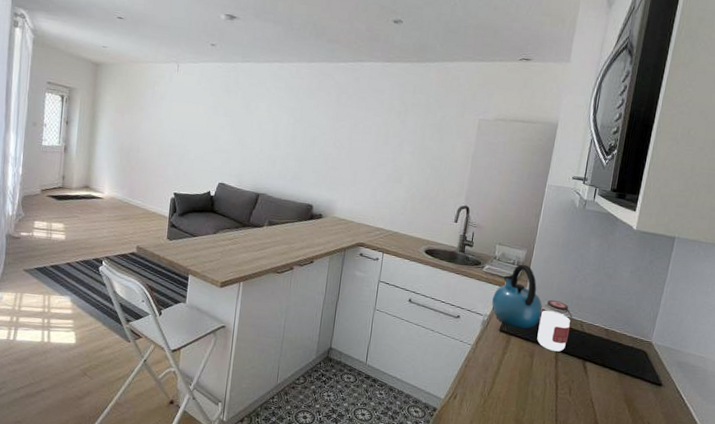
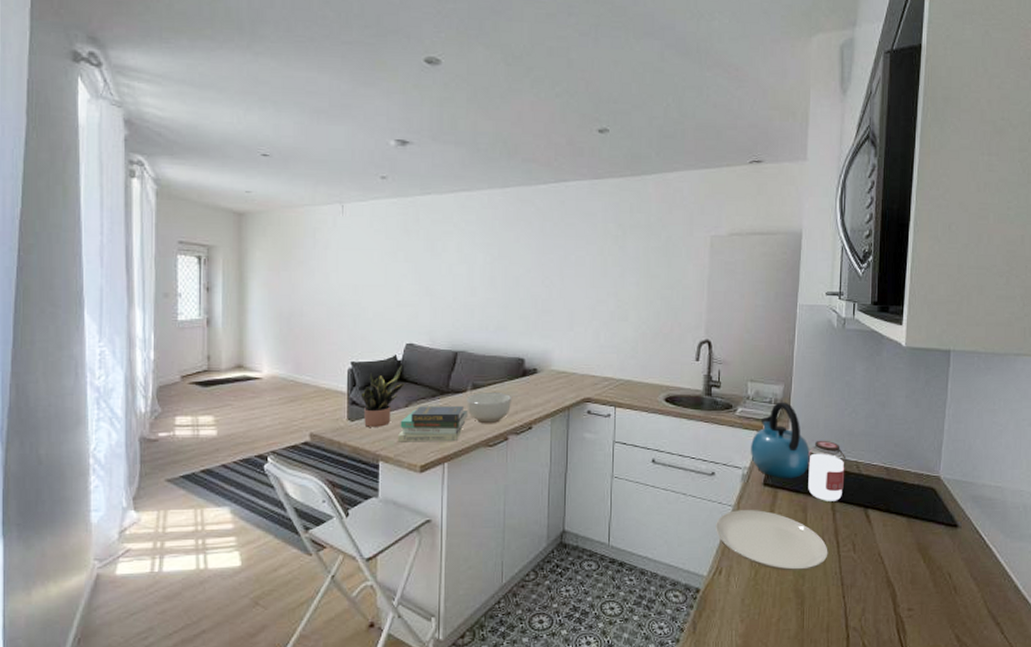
potted plant: none [179,199,215,248] -> present [360,364,405,427]
books: none [204,234,263,265] -> present [397,406,468,442]
bowl: none [262,228,300,256] -> present [466,391,512,424]
plate: none [455,349,548,405] -> present [716,510,828,571]

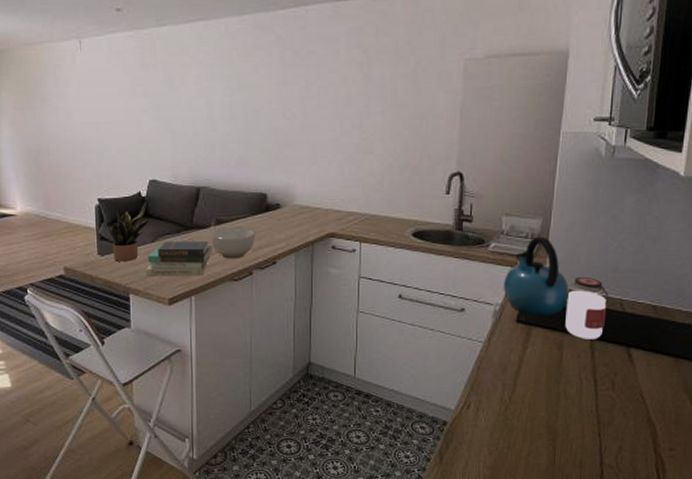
plate: present [716,510,828,571] -> none [465,346,585,408]

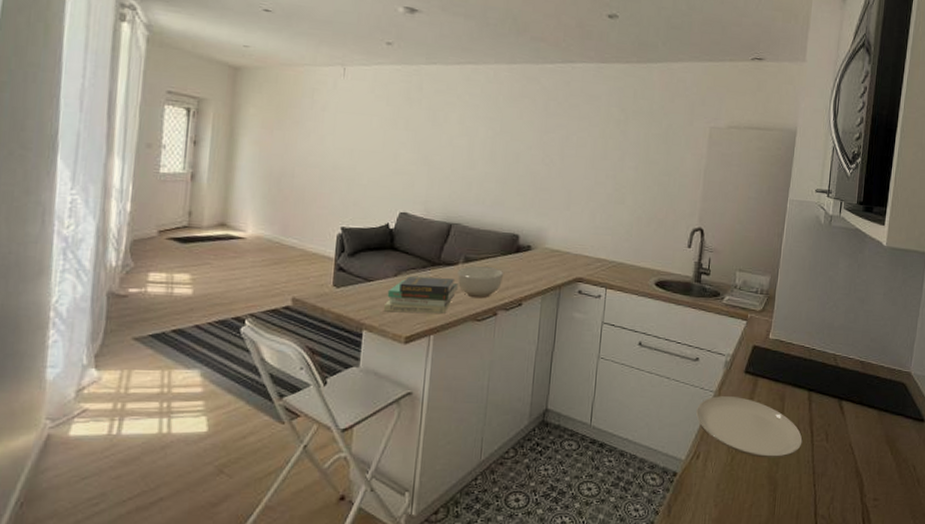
potted plant: present [108,201,150,261] -> none [348,233,395,295]
plate: none [465,346,585,408] -> present [696,396,803,458]
kettle: present [504,236,570,316] -> none [735,292,792,368]
jar: present [565,276,608,339] -> none [787,331,824,392]

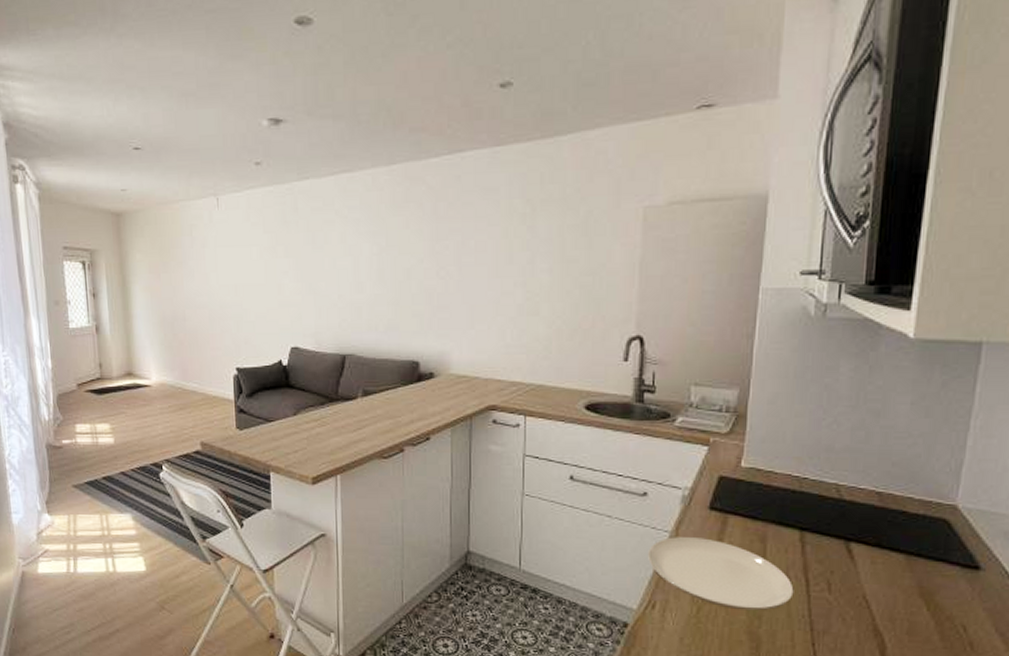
books: present [383,276,458,313] -> none [287,414,359,453]
bowl: present [457,265,504,299] -> none [357,398,407,434]

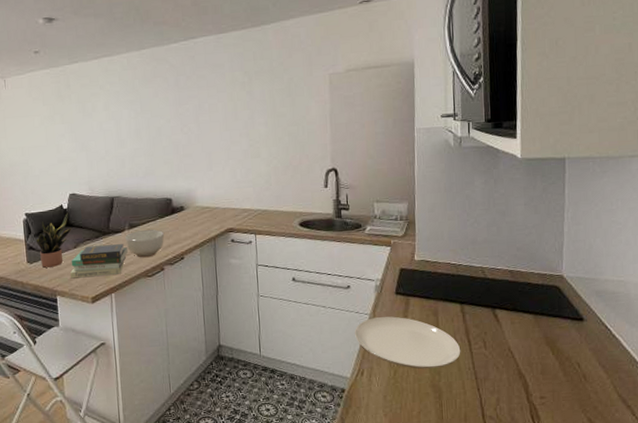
potted plant: none [247,370,292,436] -> present [35,212,72,268]
books: none [287,414,359,453] -> present [69,244,128,279]
bowl: none [357,398,407,434] -> present [125,229,165,258]

